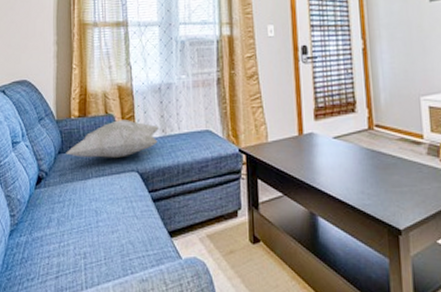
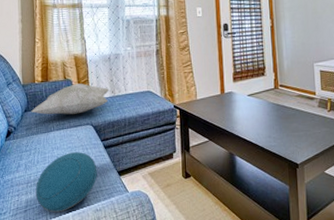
cushion: none [69,206,144,281] -> present [35,152,97,213]

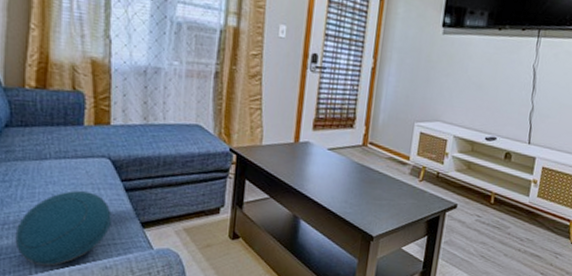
decorative pillow: present [31,83,109,115] -> none [15,99,140,141]

